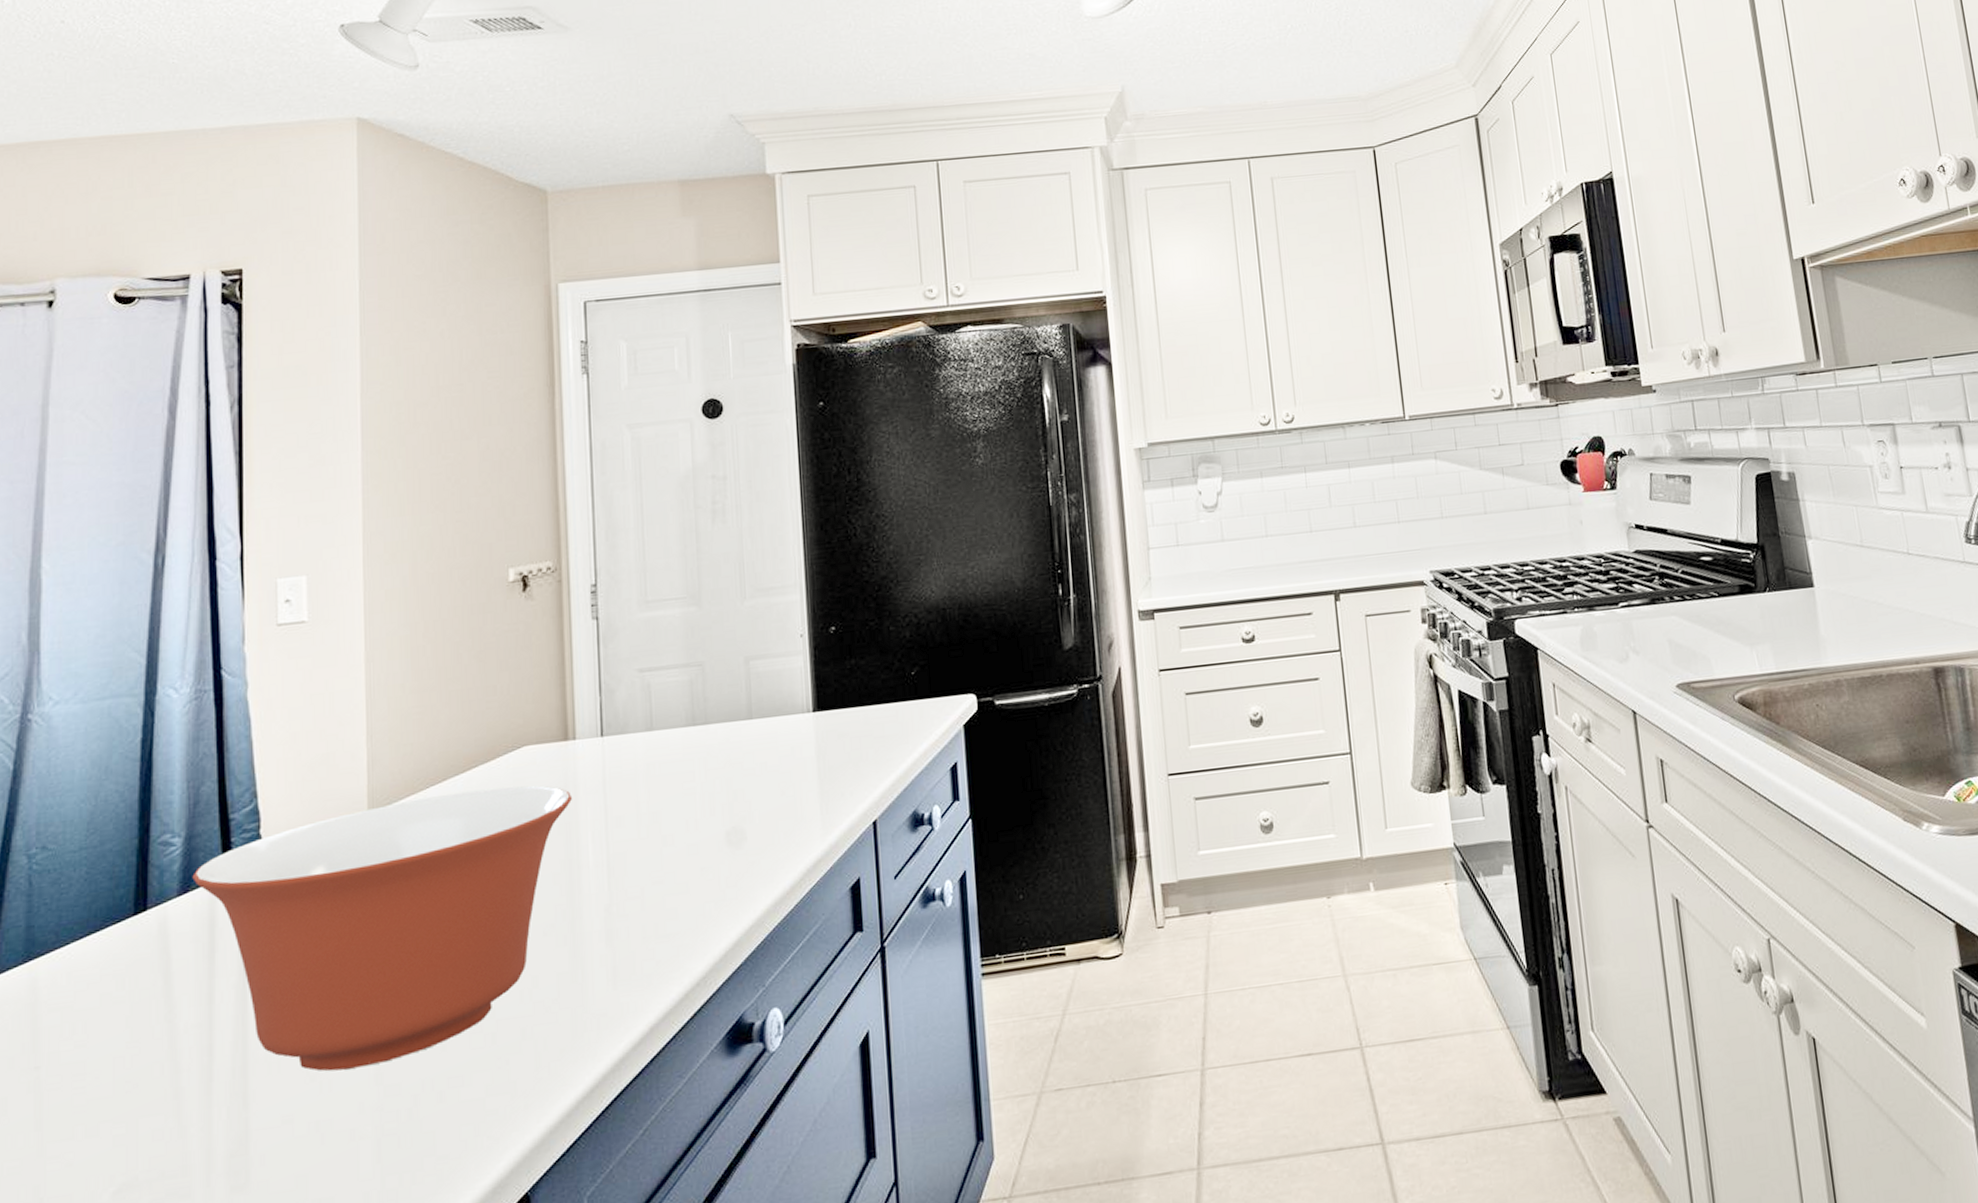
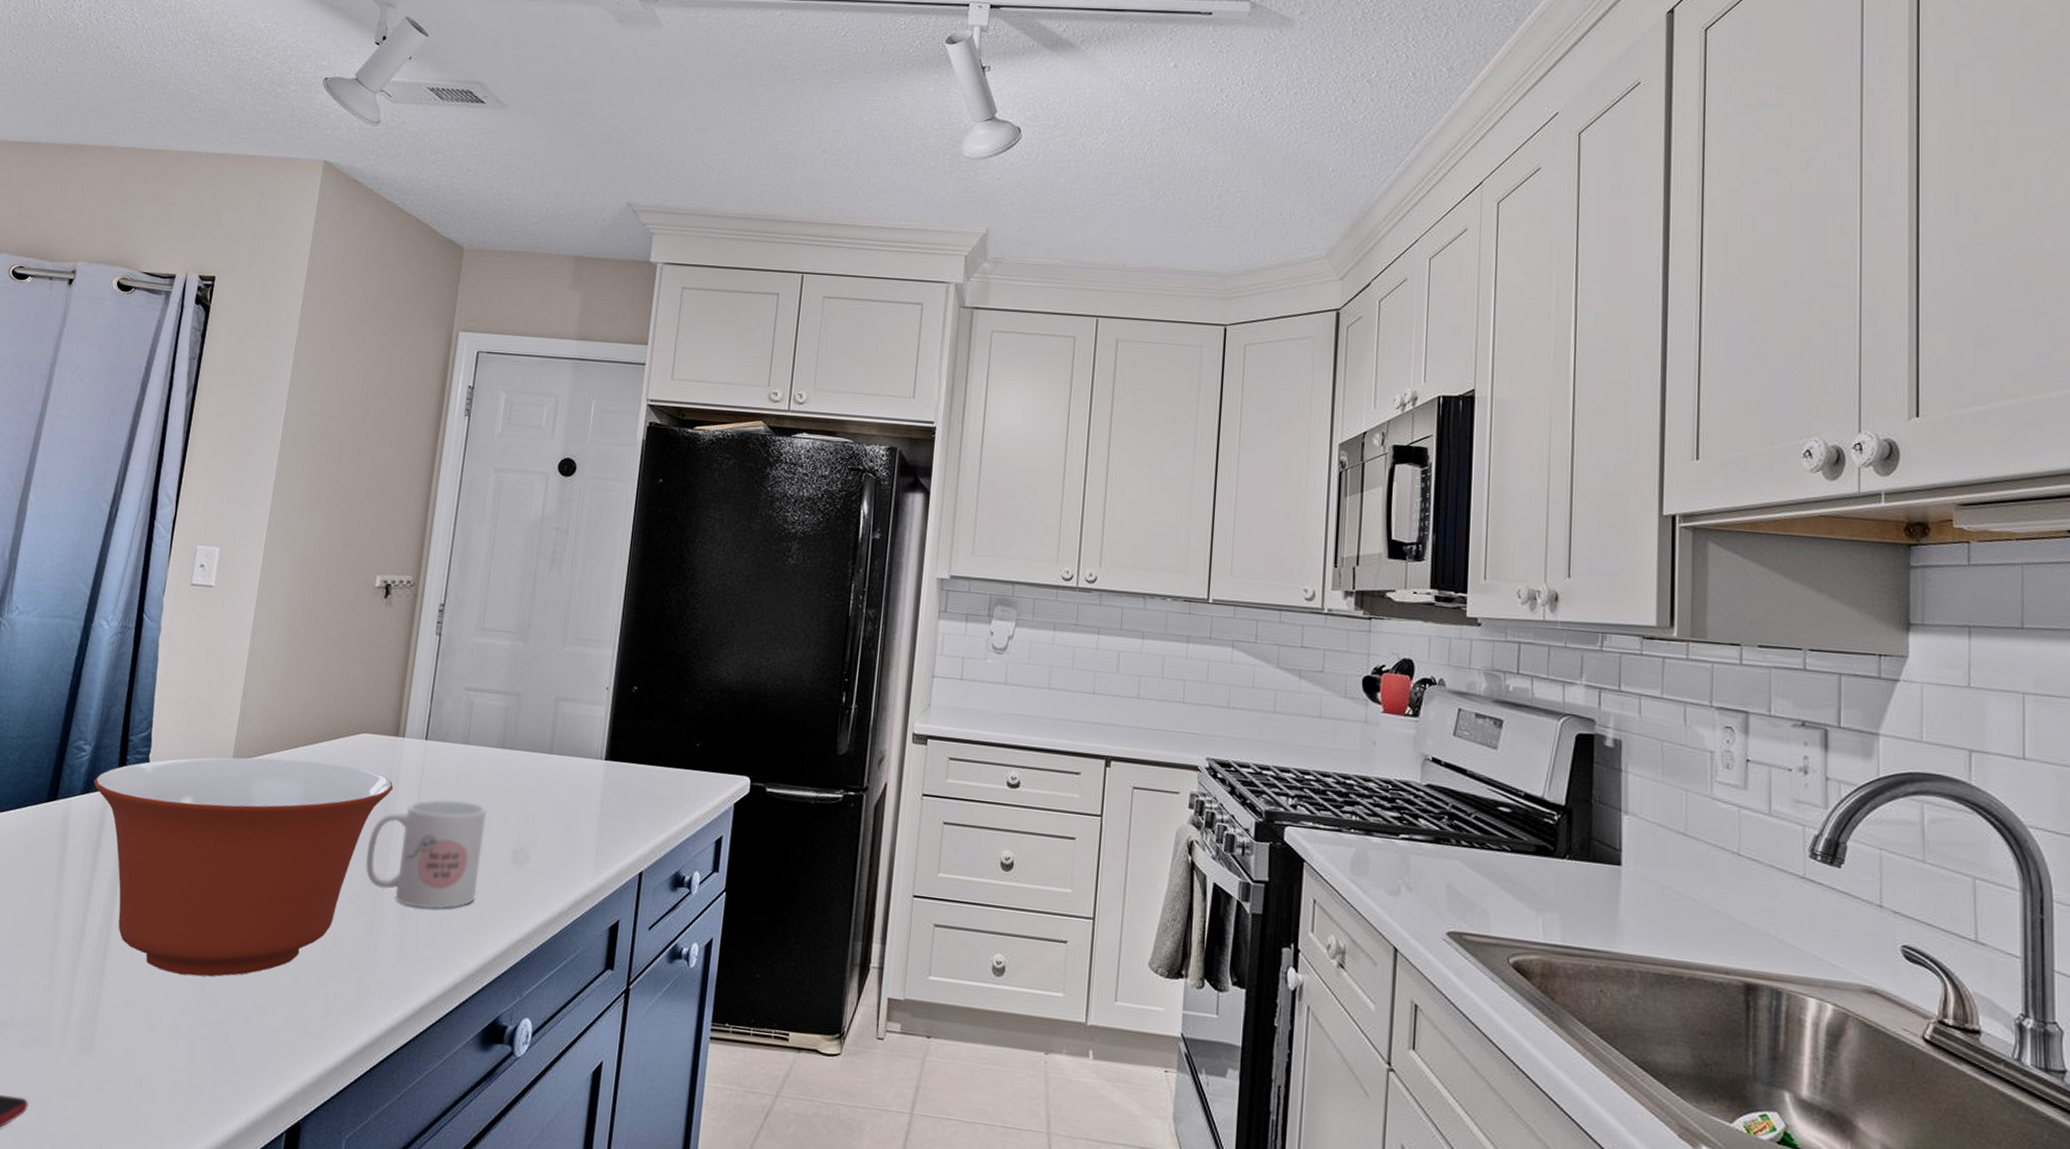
mug: none [553,792,691,922] -> present [365,799,487,909]

